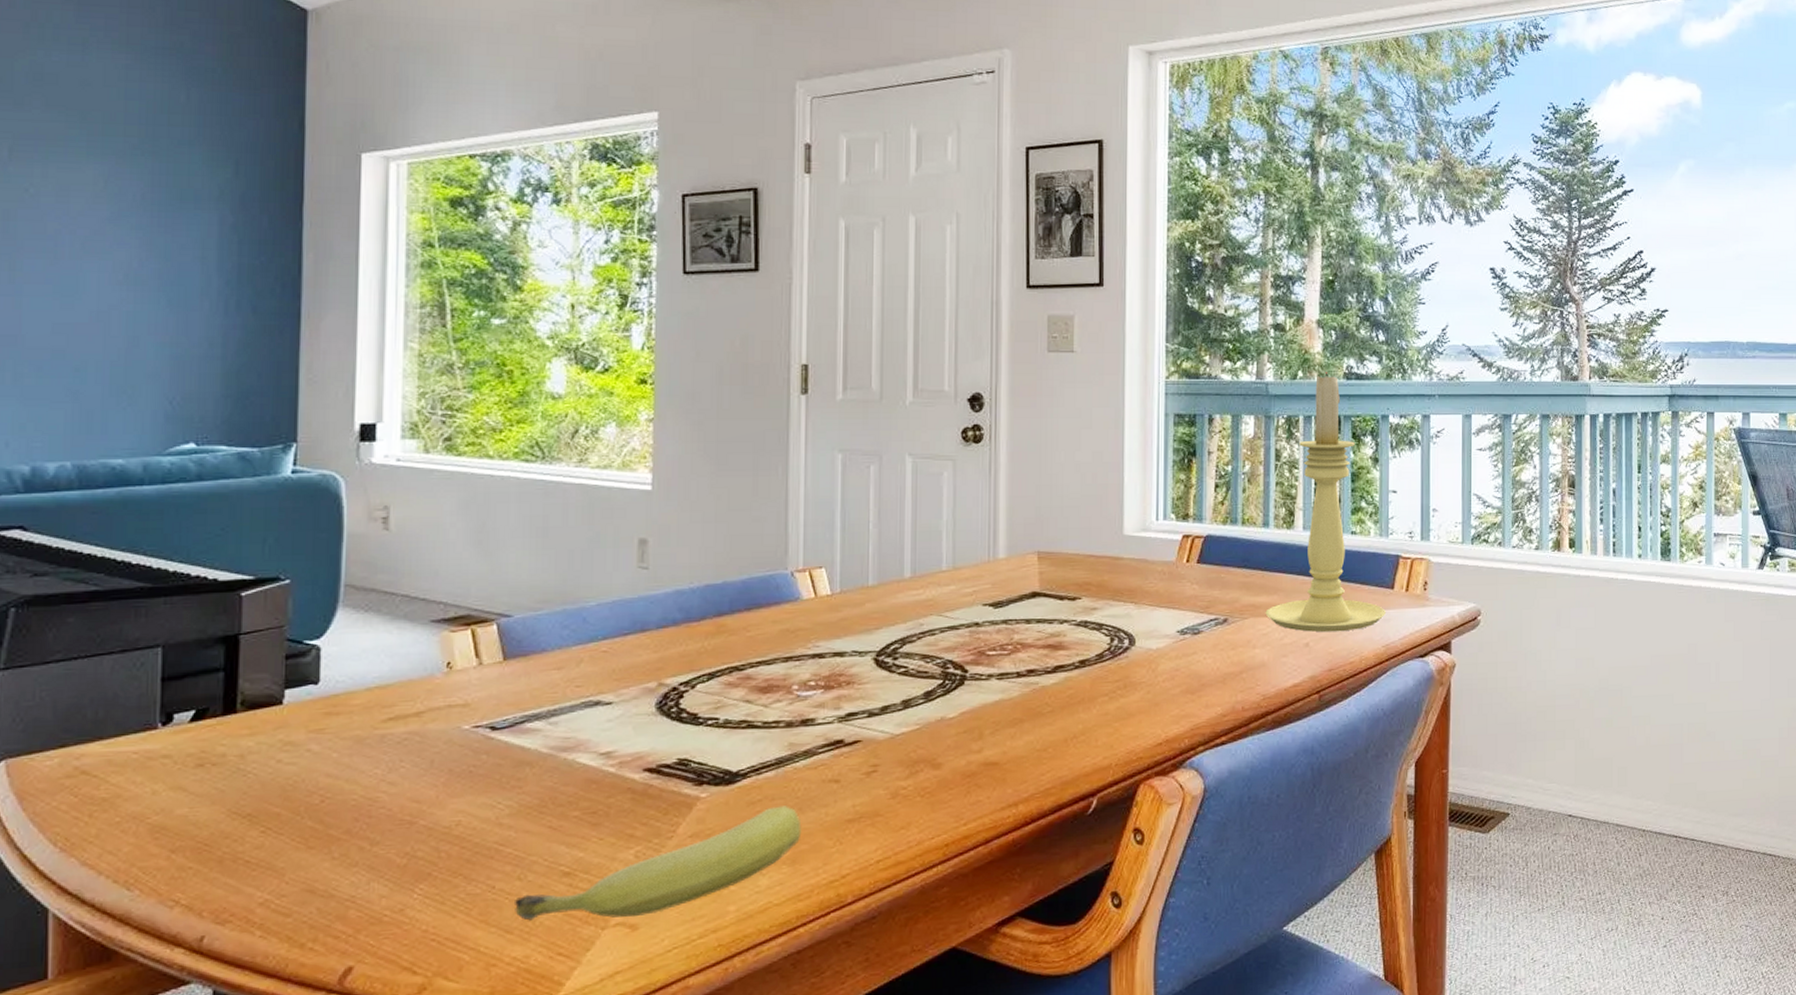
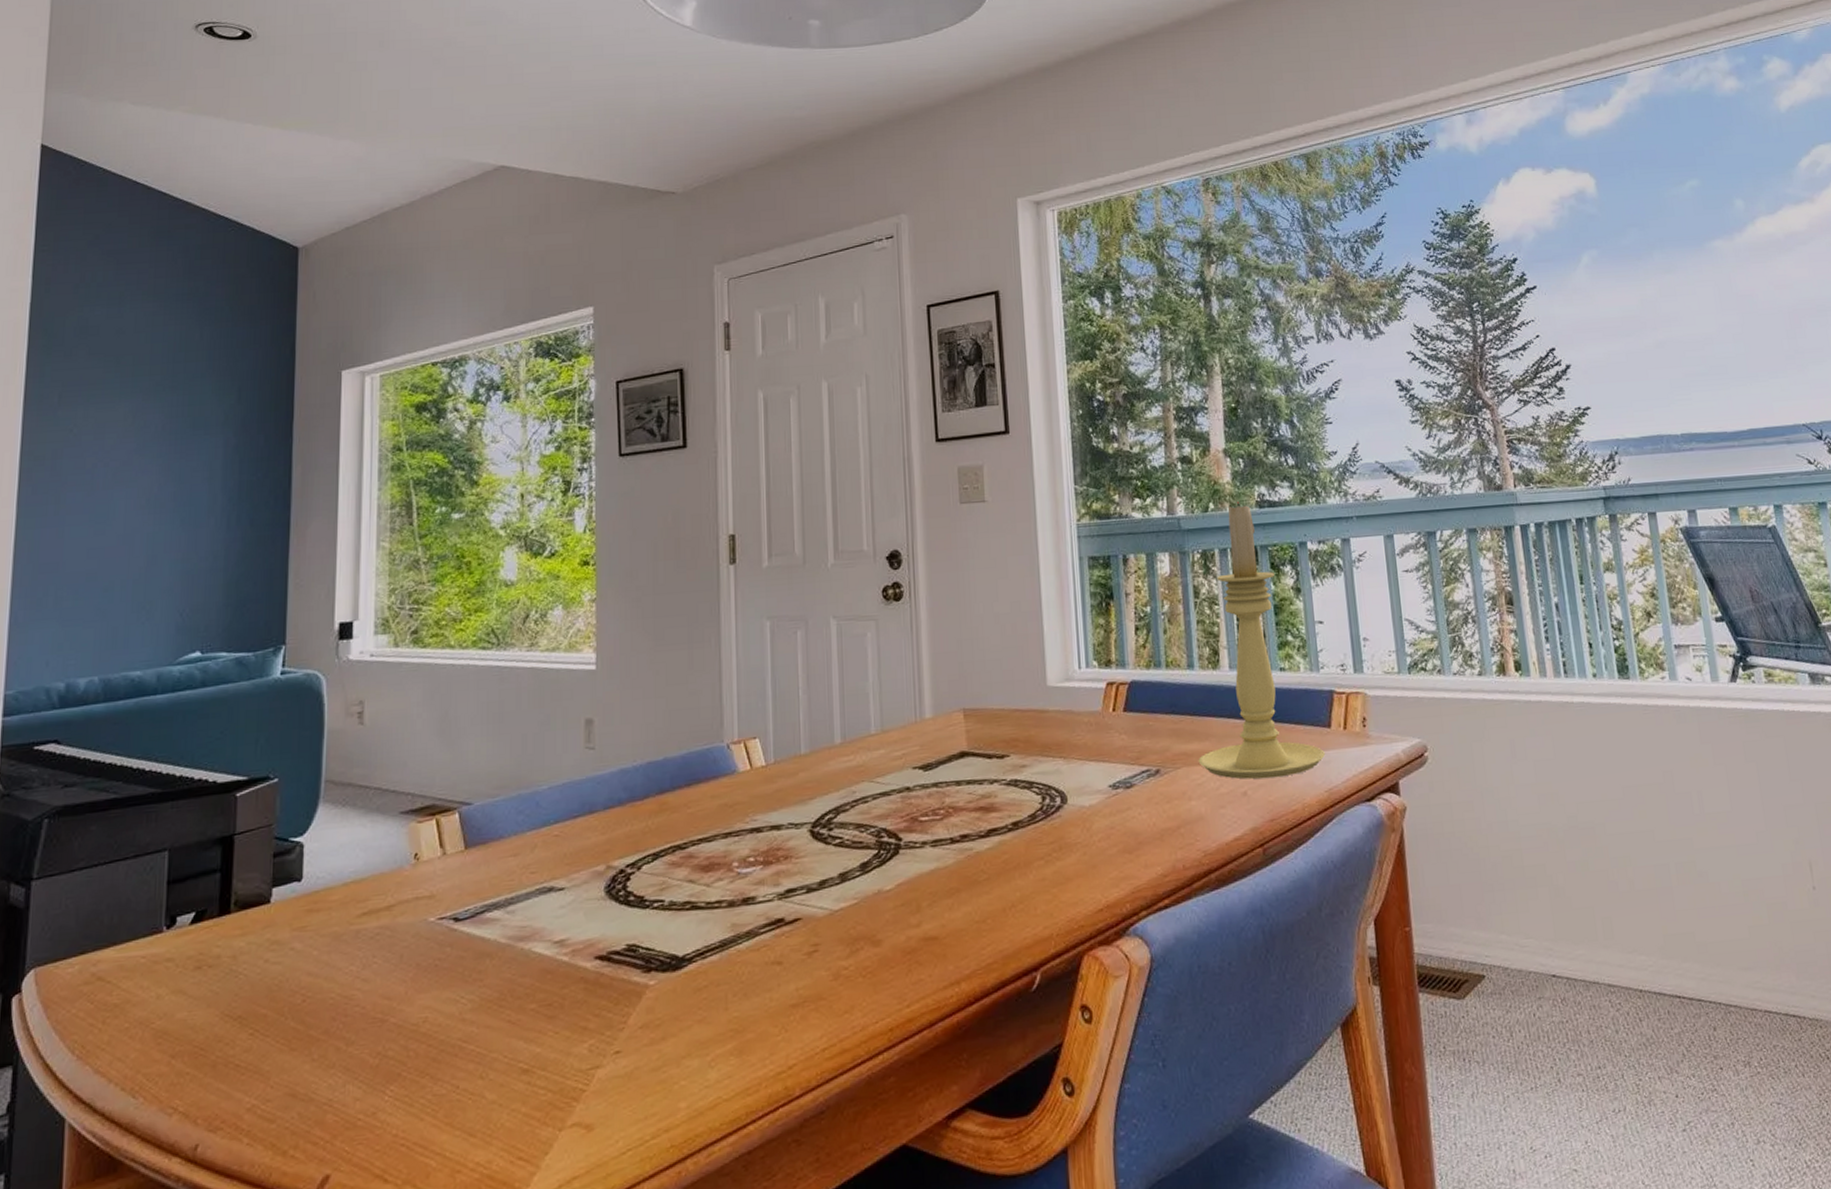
fruit: present [513,806,802,921] -> none [476,991,748,1123]

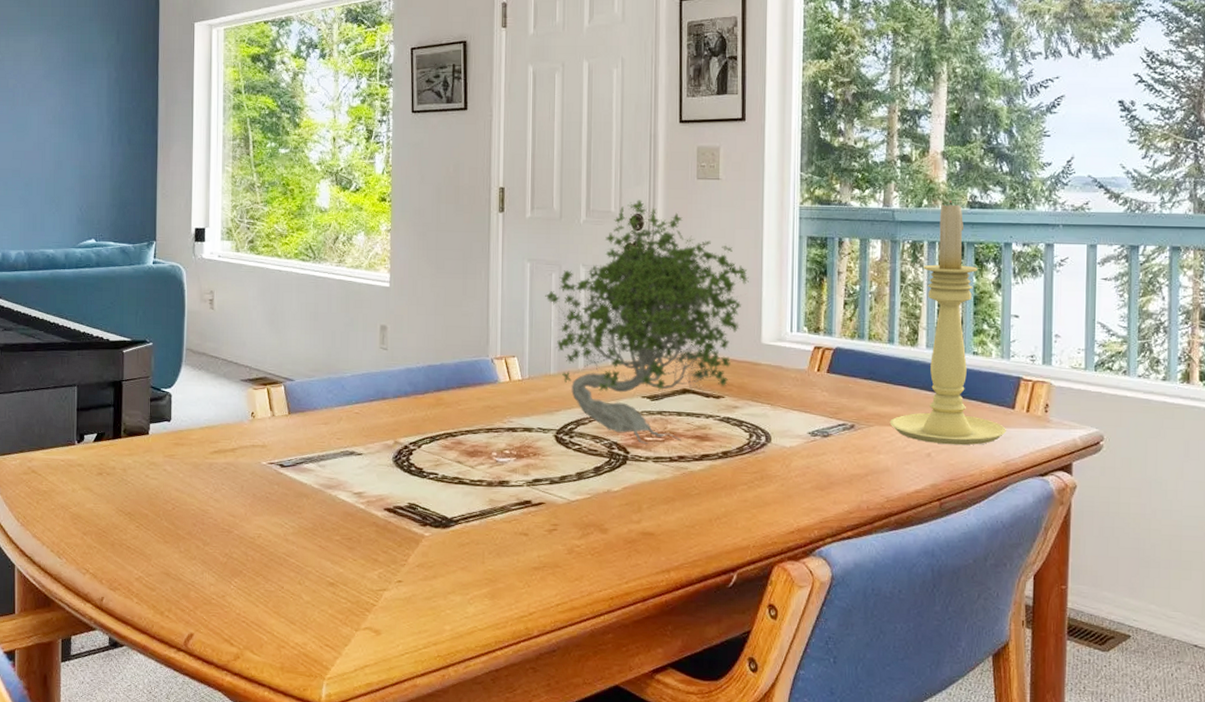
plant: none [790,533,1027,827] -> present [545,200,749,445]

